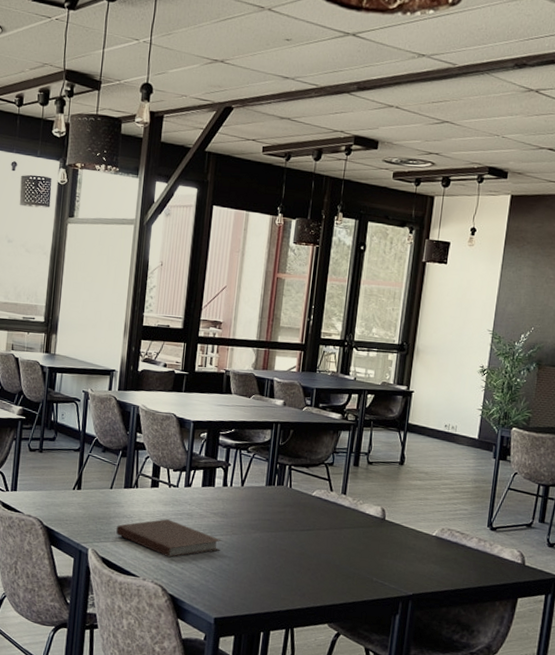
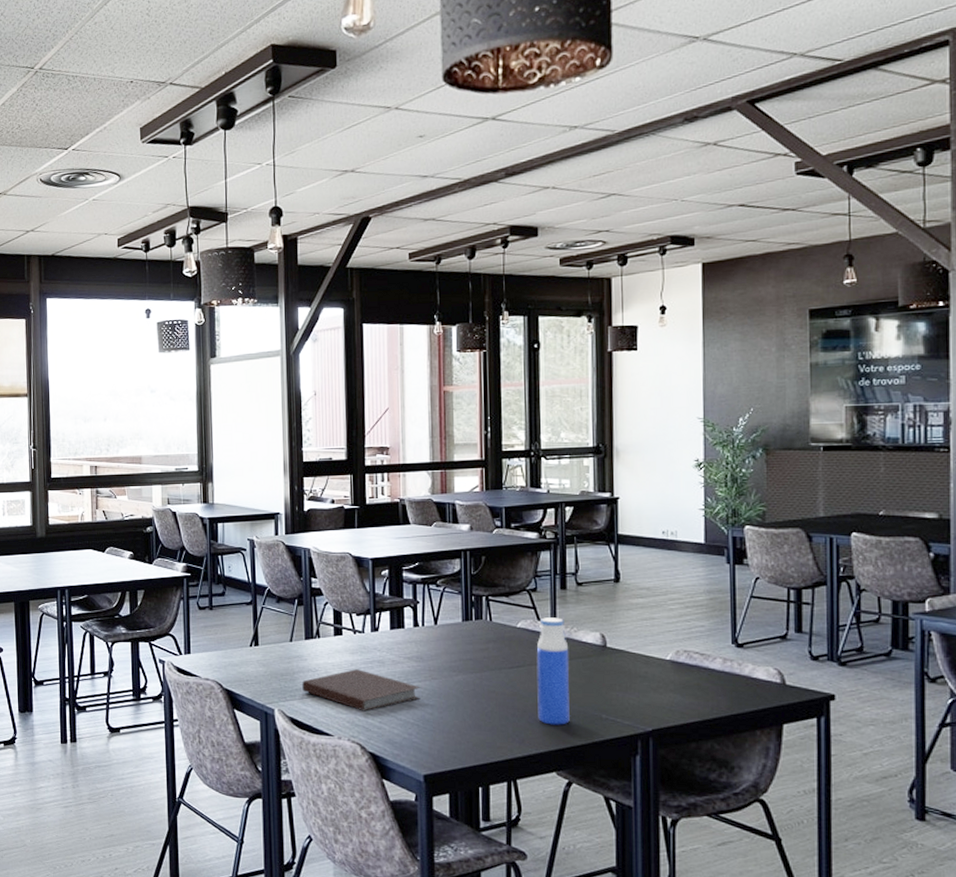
water bottle: none [319,489,354,584] -> present [536,617,571,725]

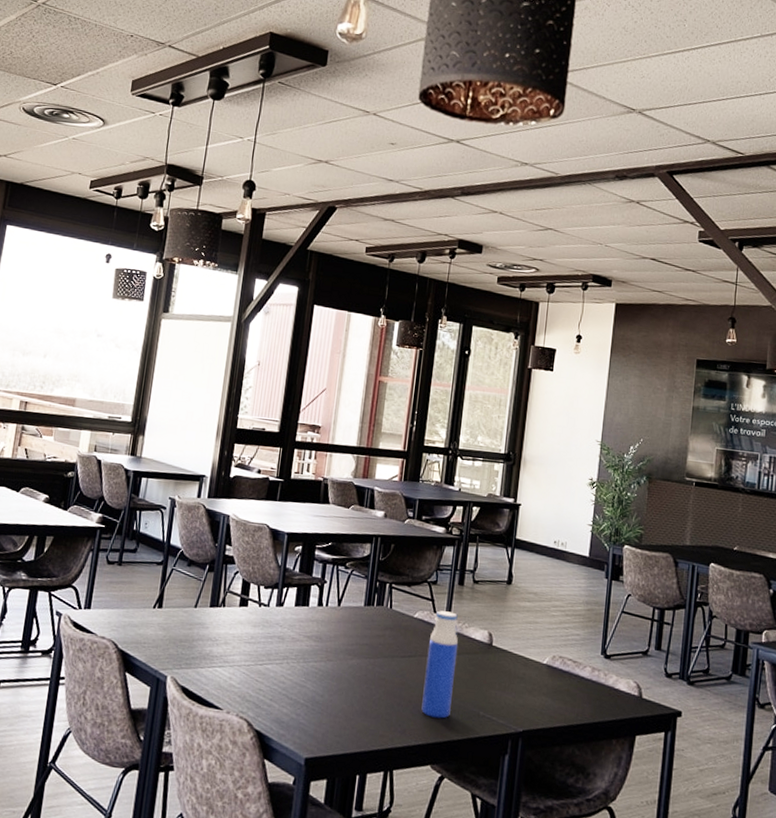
notebook: present [302,669,421,712] -> none [199,642,316,687]

